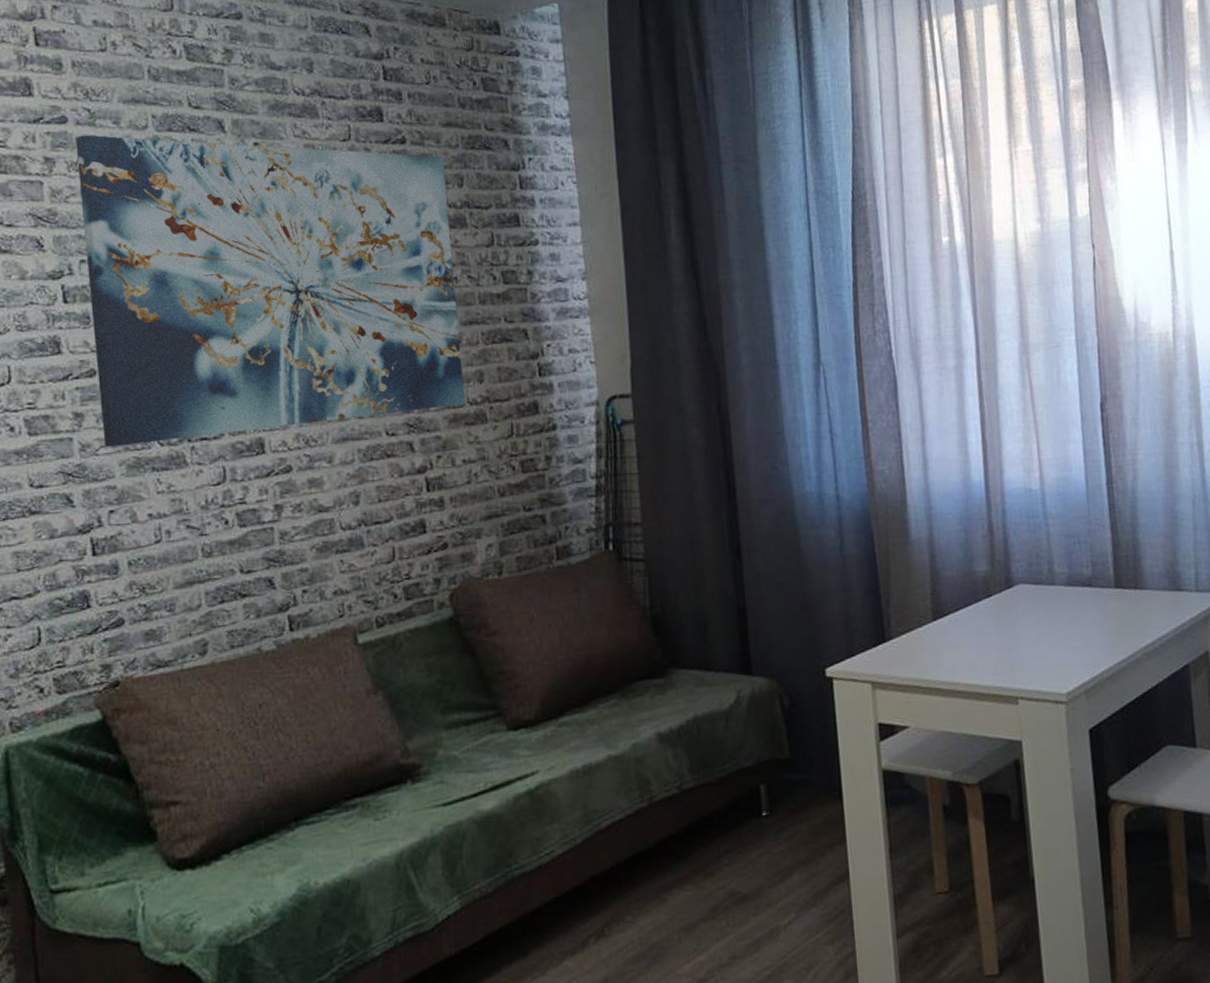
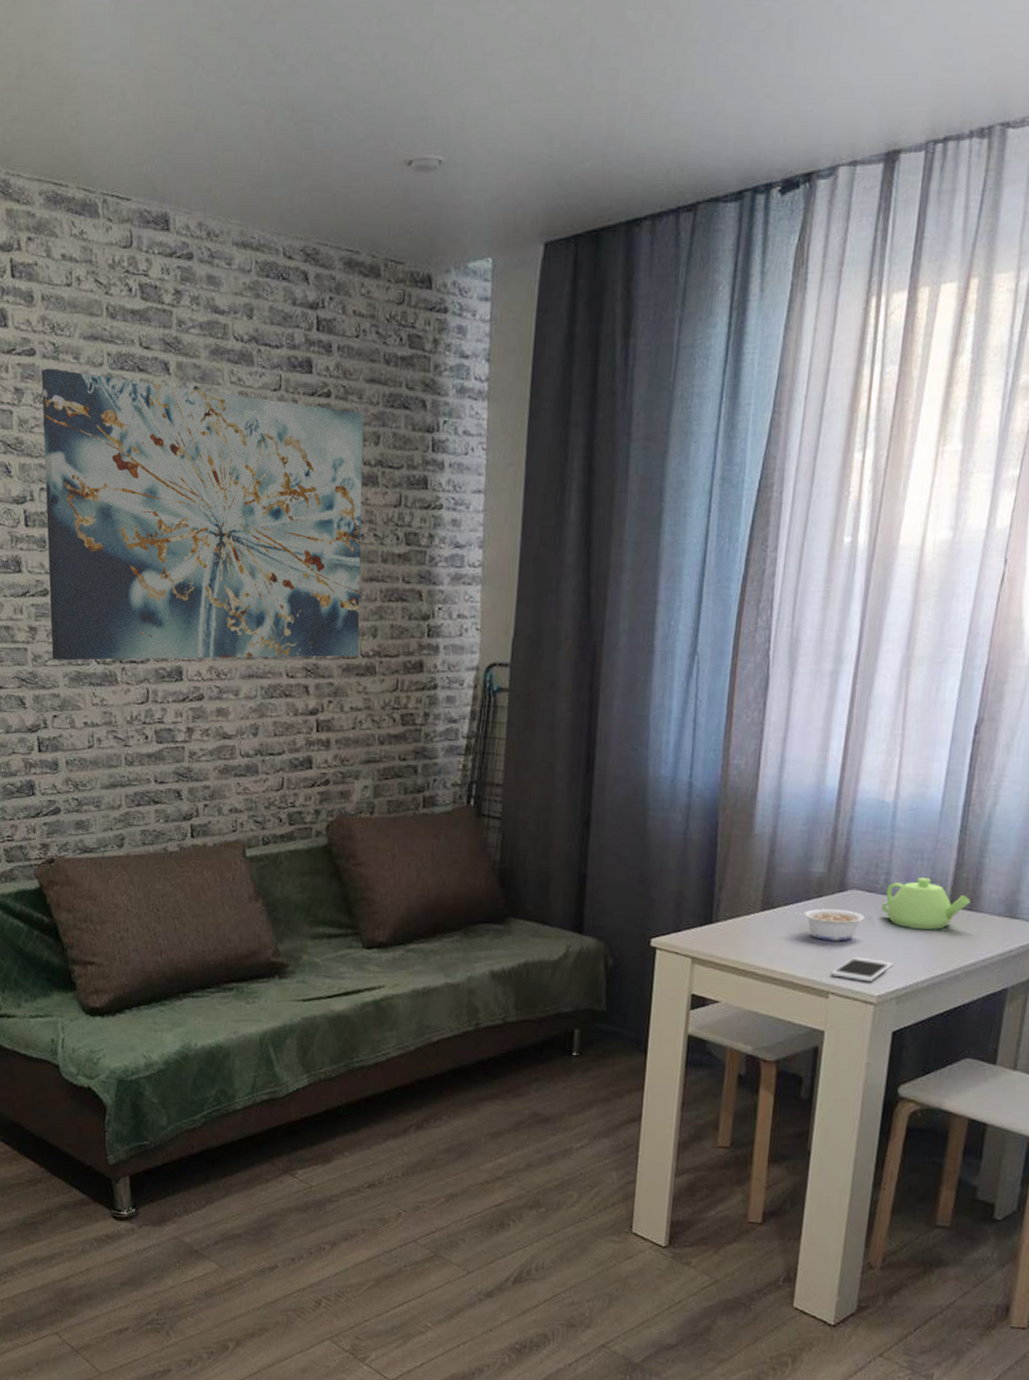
legume: none [966,606,1037,642] -> present [794,908,865,941]
cell phone: none [1015,654,1075,681] -> present [831,956,893,983]
teapot: none [1051,561,1134,616] -> present [881,877,971,930]

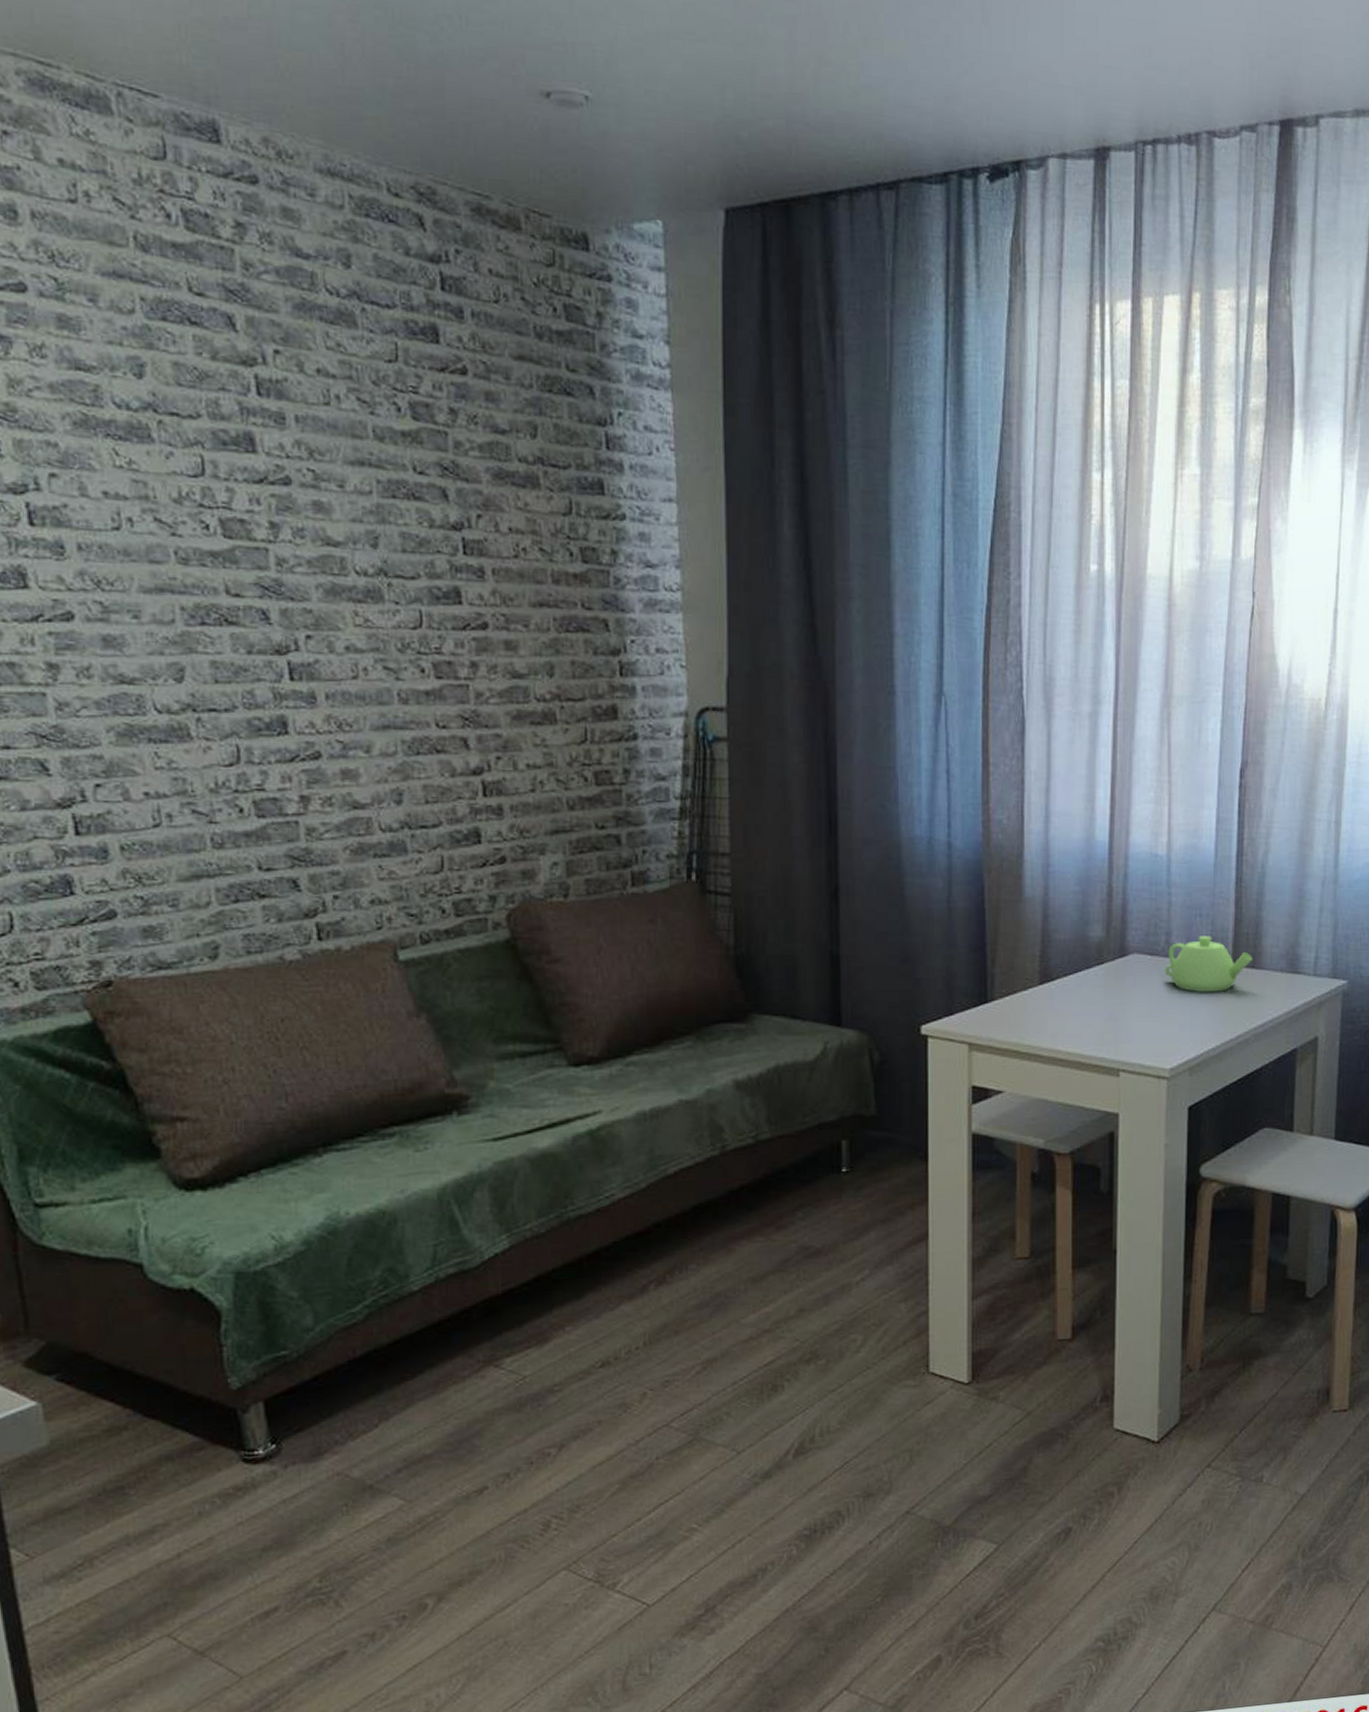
wall art: present [41,368,364,661] -> none [39,311,531,709]
legume: present [794,908,865,941] -> none [1074,977,1149,1012]
cell phone: present [831,956,893,983] -> none [1119,1027,1182,1055]

